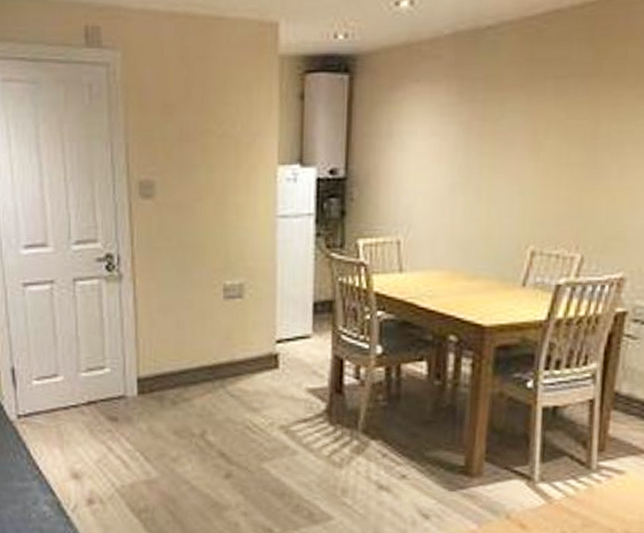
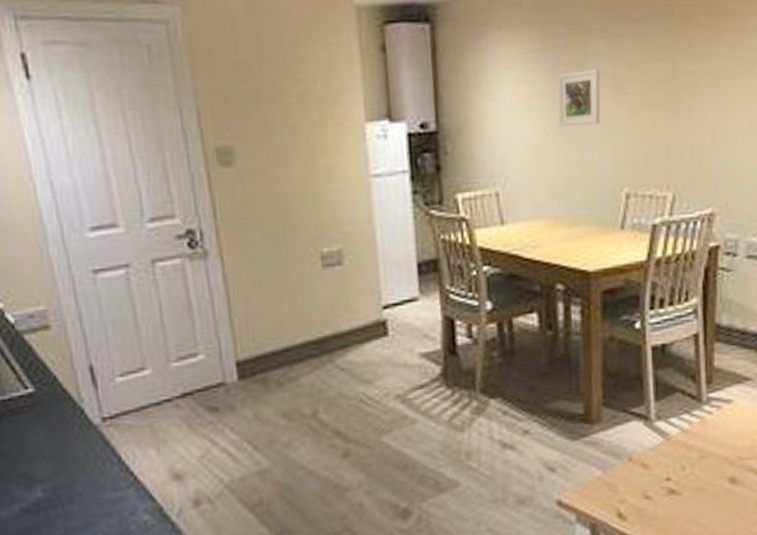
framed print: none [468,125,516,181] -> present [558,69,601,127]

